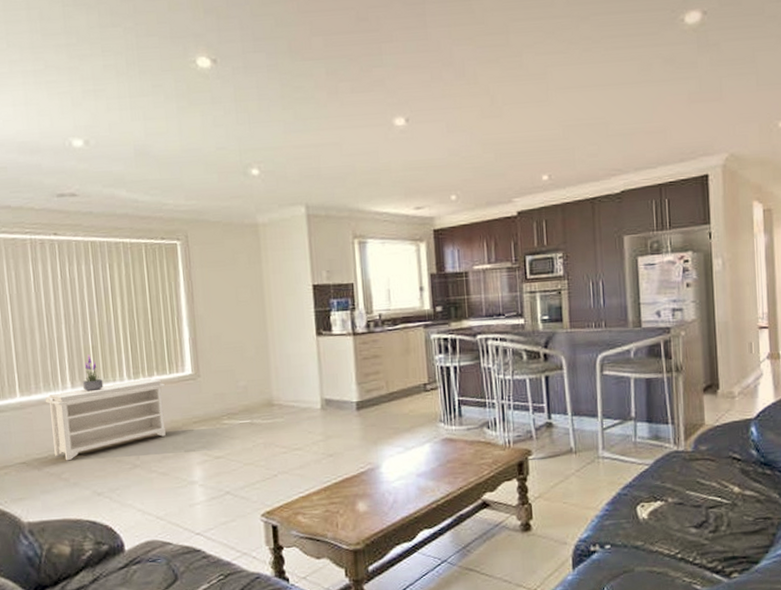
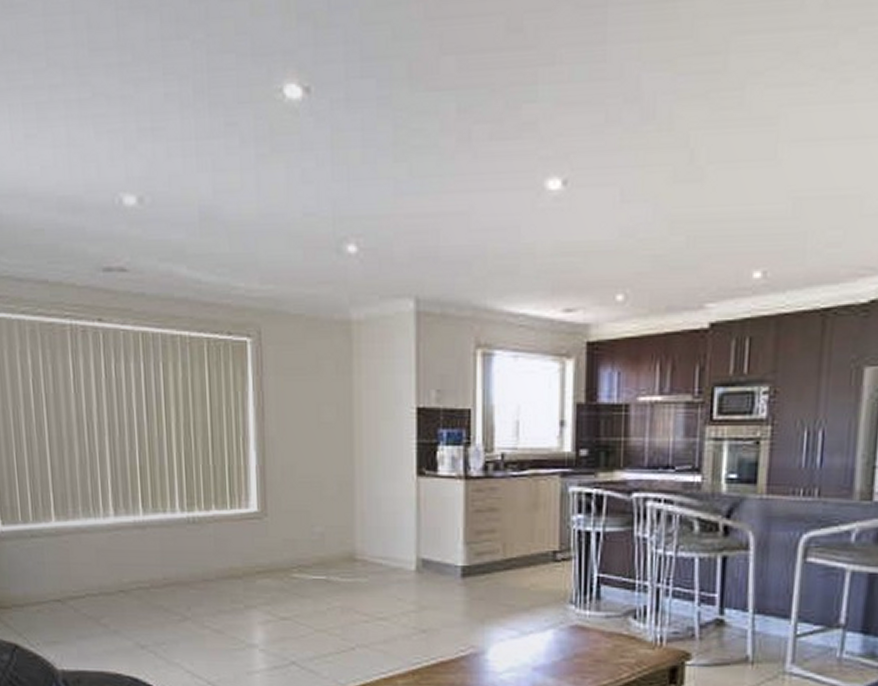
bench: present [45,378,166,461] -> none [83,512,225,604]
potted plant: present [82,354,104,392] -> none [126,476,152,523]

